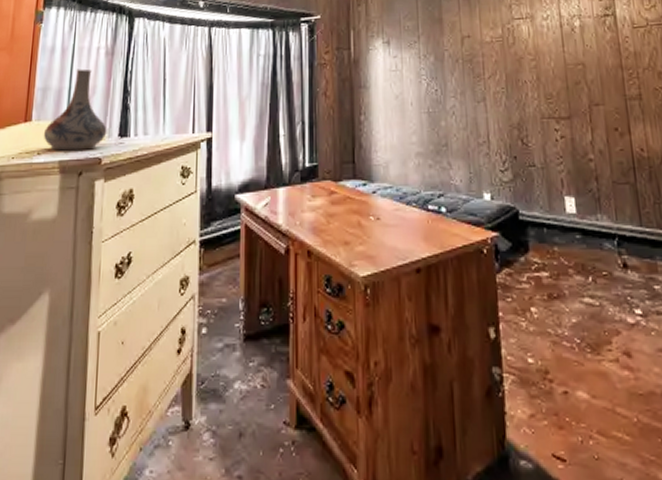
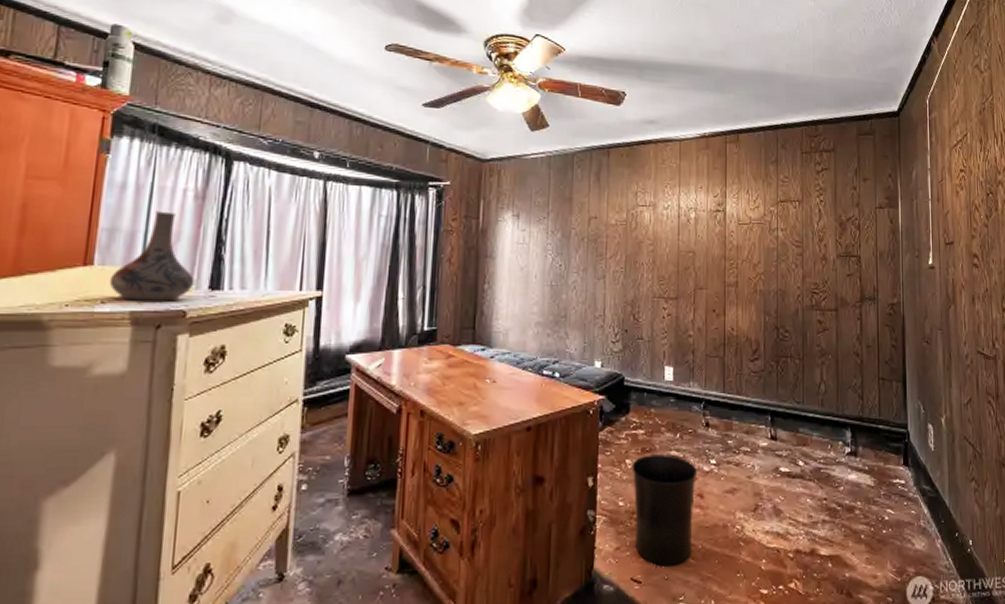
waste bin: none [538,302,625,442] -> present [631,454,697,567]

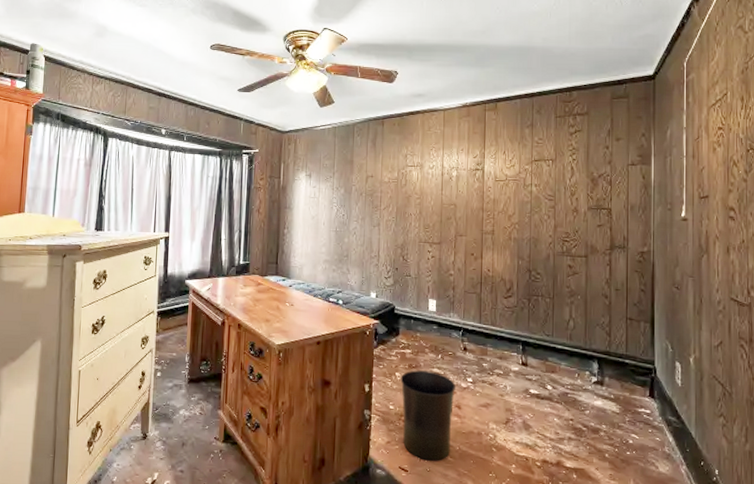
decorative vase: present [109,211,195,301] -> none [34,175,86,238]

